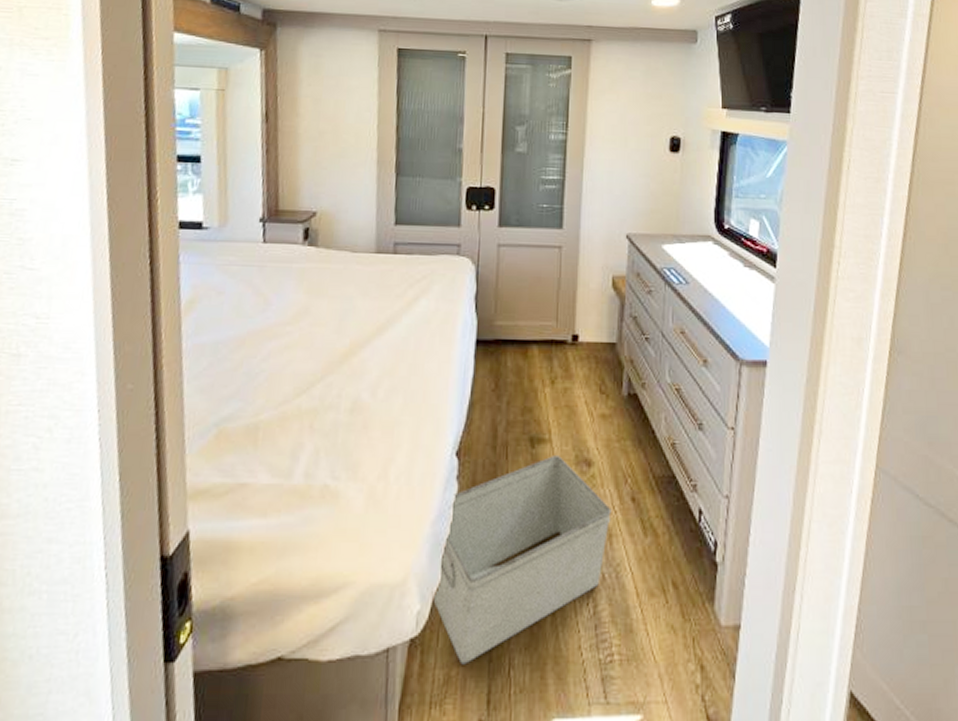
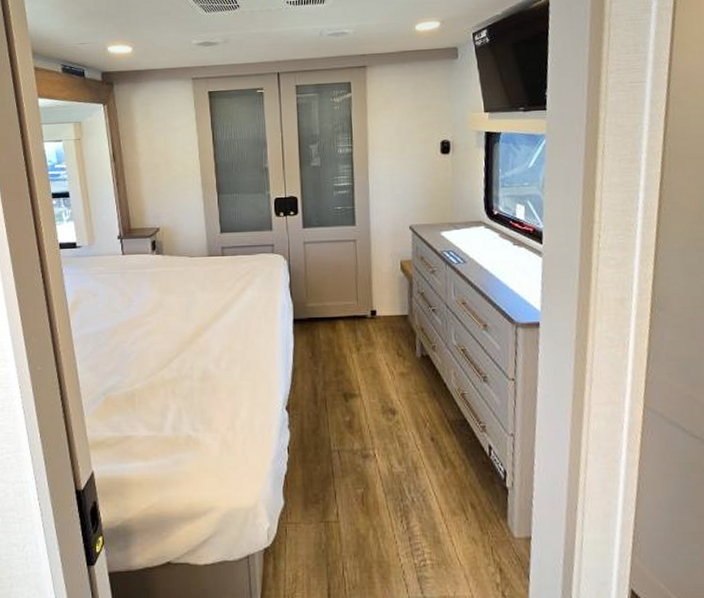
storage bin: present [431,456,611,665] -> none [277,407,416,568]

